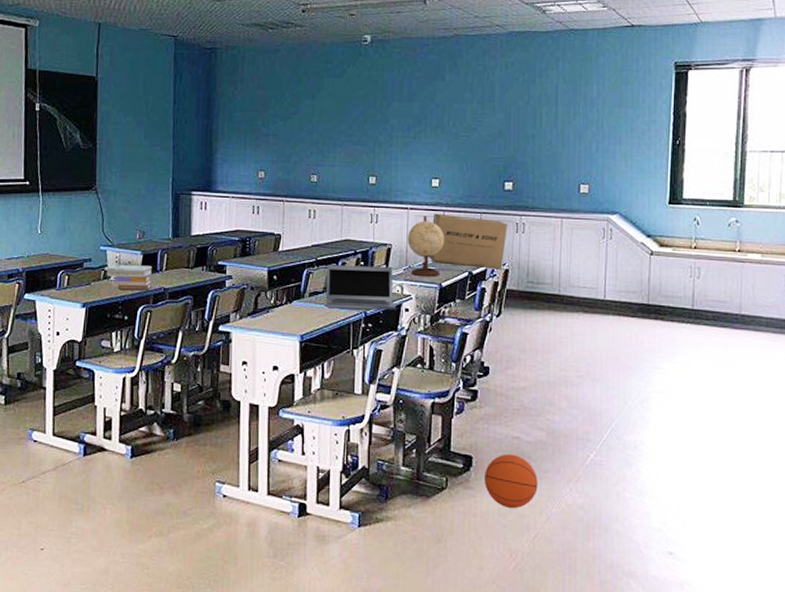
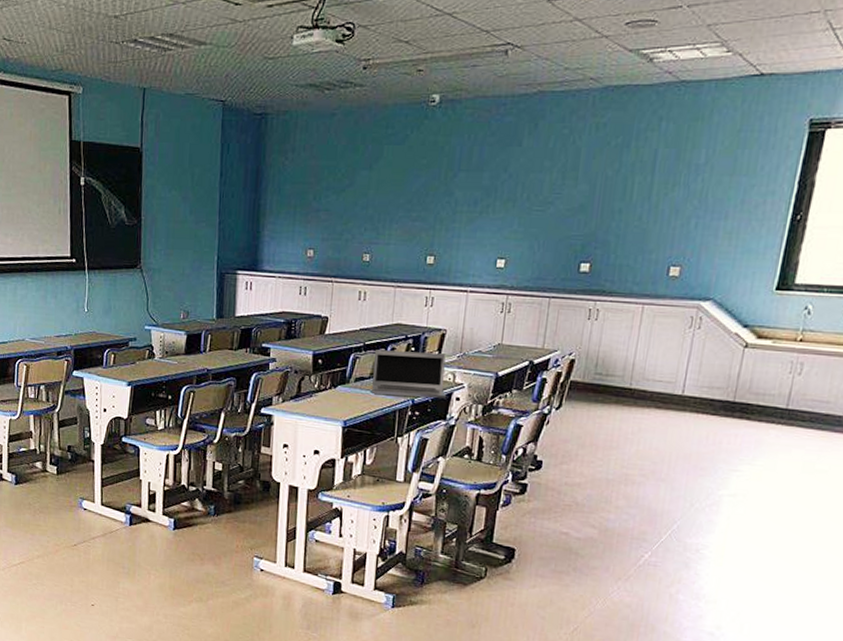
books: present [104,265,152,291] -> none [149,344,196,371]
globe: present [407,216,445,277] -> none [464,299,506,366]
box: present [429,213,507,270] -> none [487,297,579,359]
basketball: present [483,454,538,509] -> none [525,548,584,602]

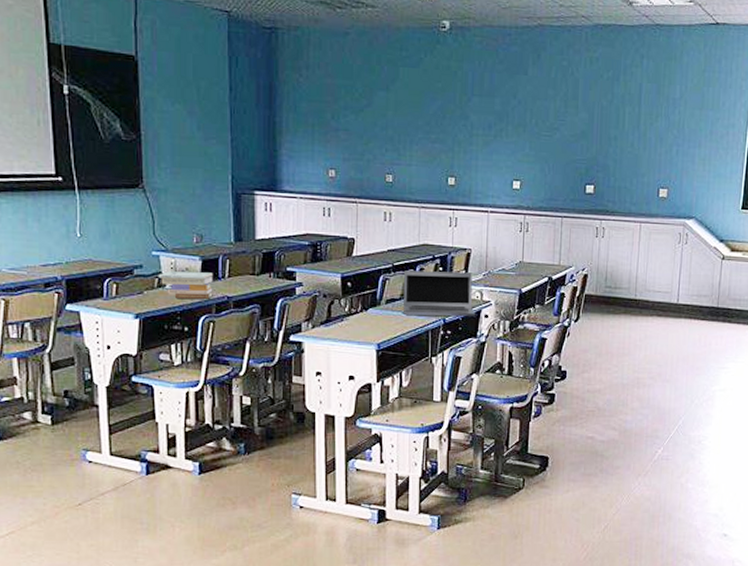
books: none [149,344,196,371] -> present [158,271,213,300]

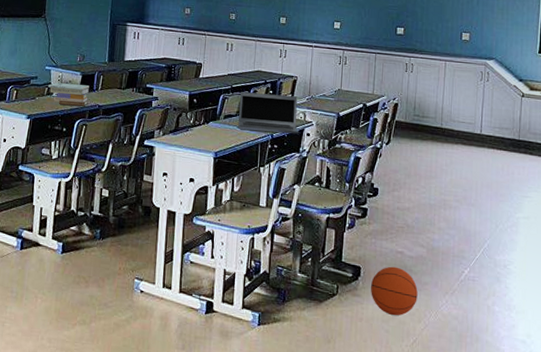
basketball: none [559,453,609,504] -> present [370,266,418,316]

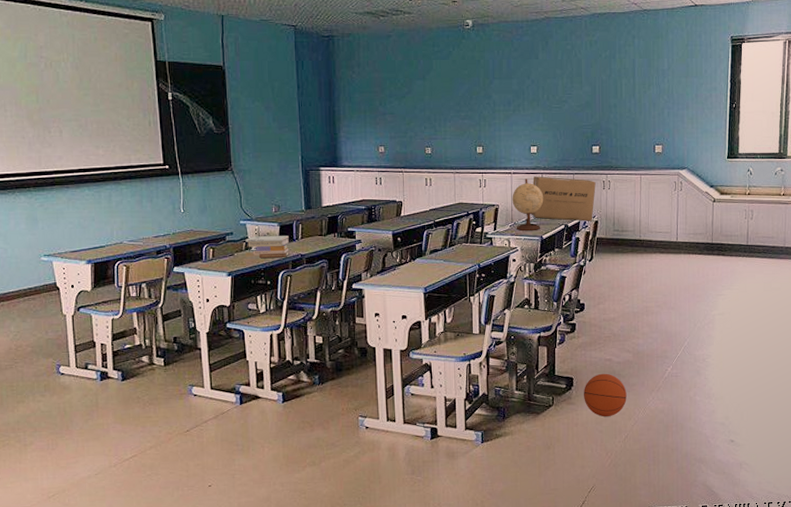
laptop: present [238,92,300,135] -> none [444,224,506,262]
globe: none [311,53,344,107] -> present [512,178,544,232]
box: none [329,52,398,103] -> present [531,176,596,222]

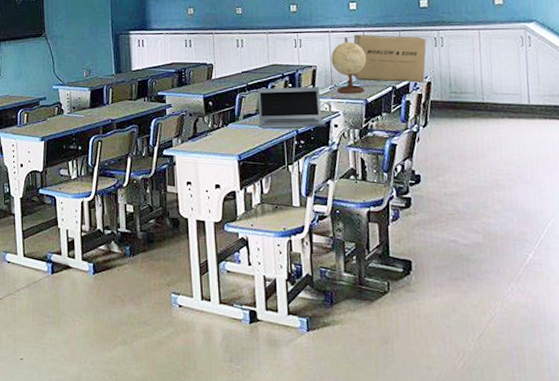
books: present [245,236,289,259] -> none [58,100,100,124]
laptop: none [444,224,506,262] -> present [258,87,326,128]
basketball: present [583,373,627,417] -> none [424,257,479,310]

